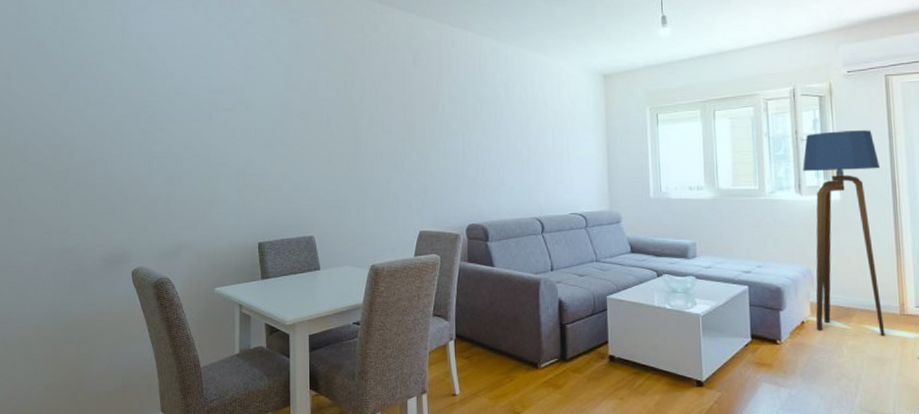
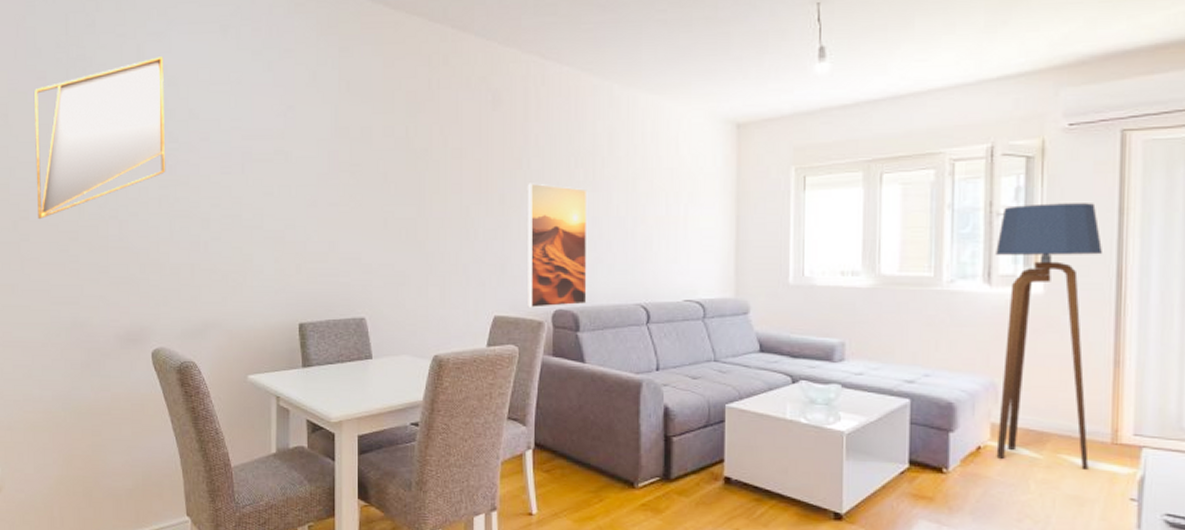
home mirror: none [33,27,146,162] -> present [34,56,166,219]
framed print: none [443,123,494,223] -> present [527,183,588,308]

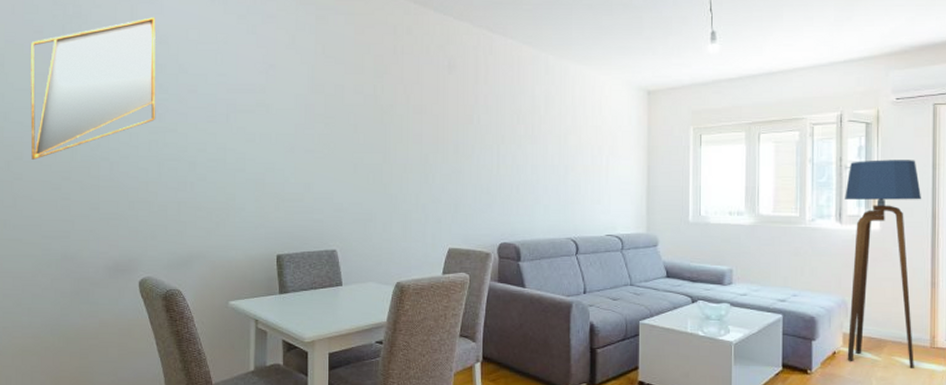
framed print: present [527,183,588,308] -> none [477,136,528,241]

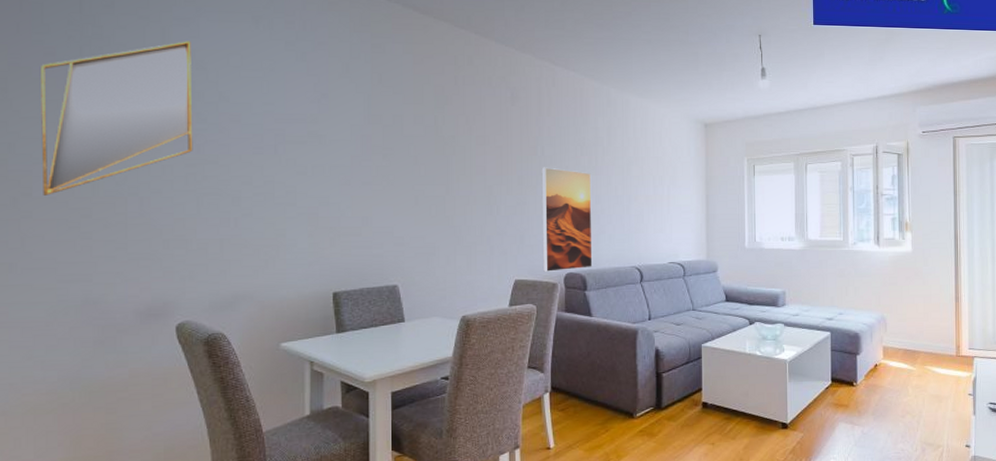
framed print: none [477,136,528,241] -> present [541,167,593,272]
floor lamp: present [845,160,921,368] -> none [881,187,945,376]

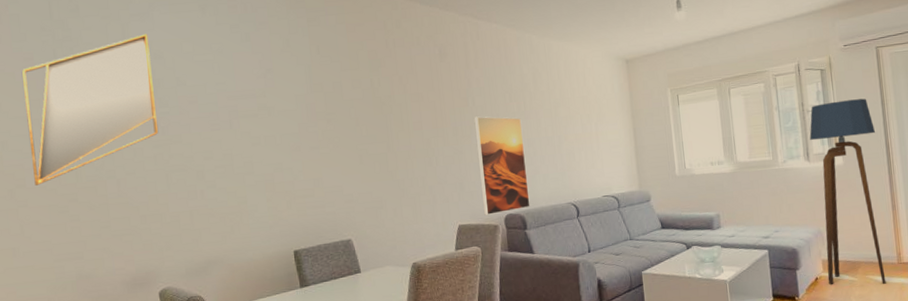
floor lamp: none [881,187,945,376] -> present [809,98,886,285]

